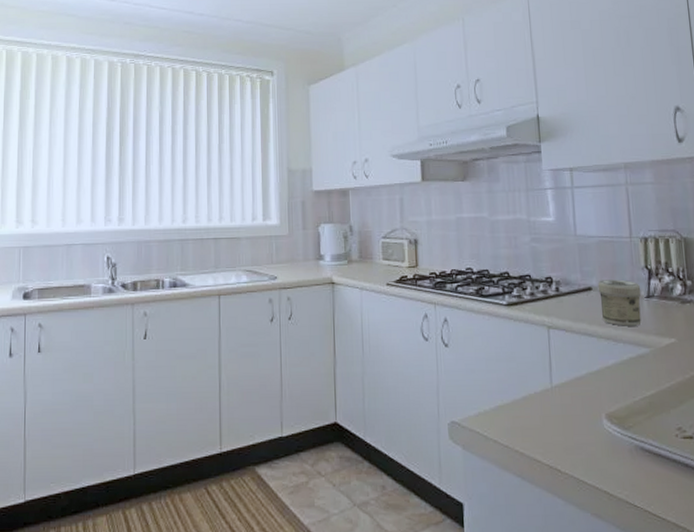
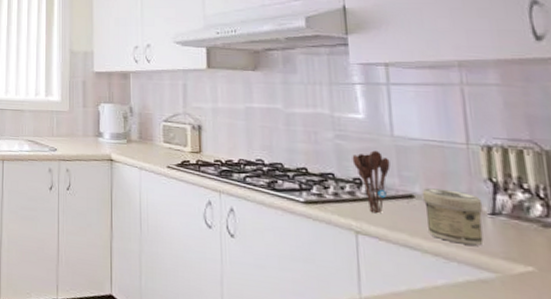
utensil holder: none [544,250,574,308] -> present [352,150,390,214]

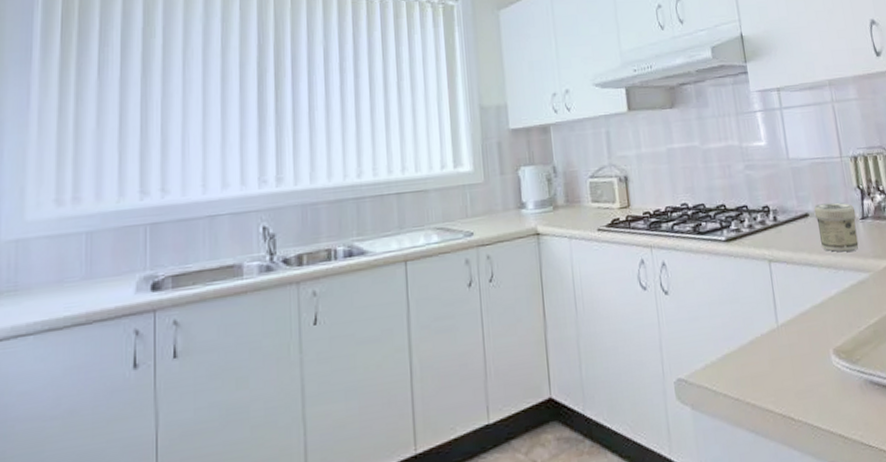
utensil holder: present [352,150,390,214] -> none [760,175,790,239]

